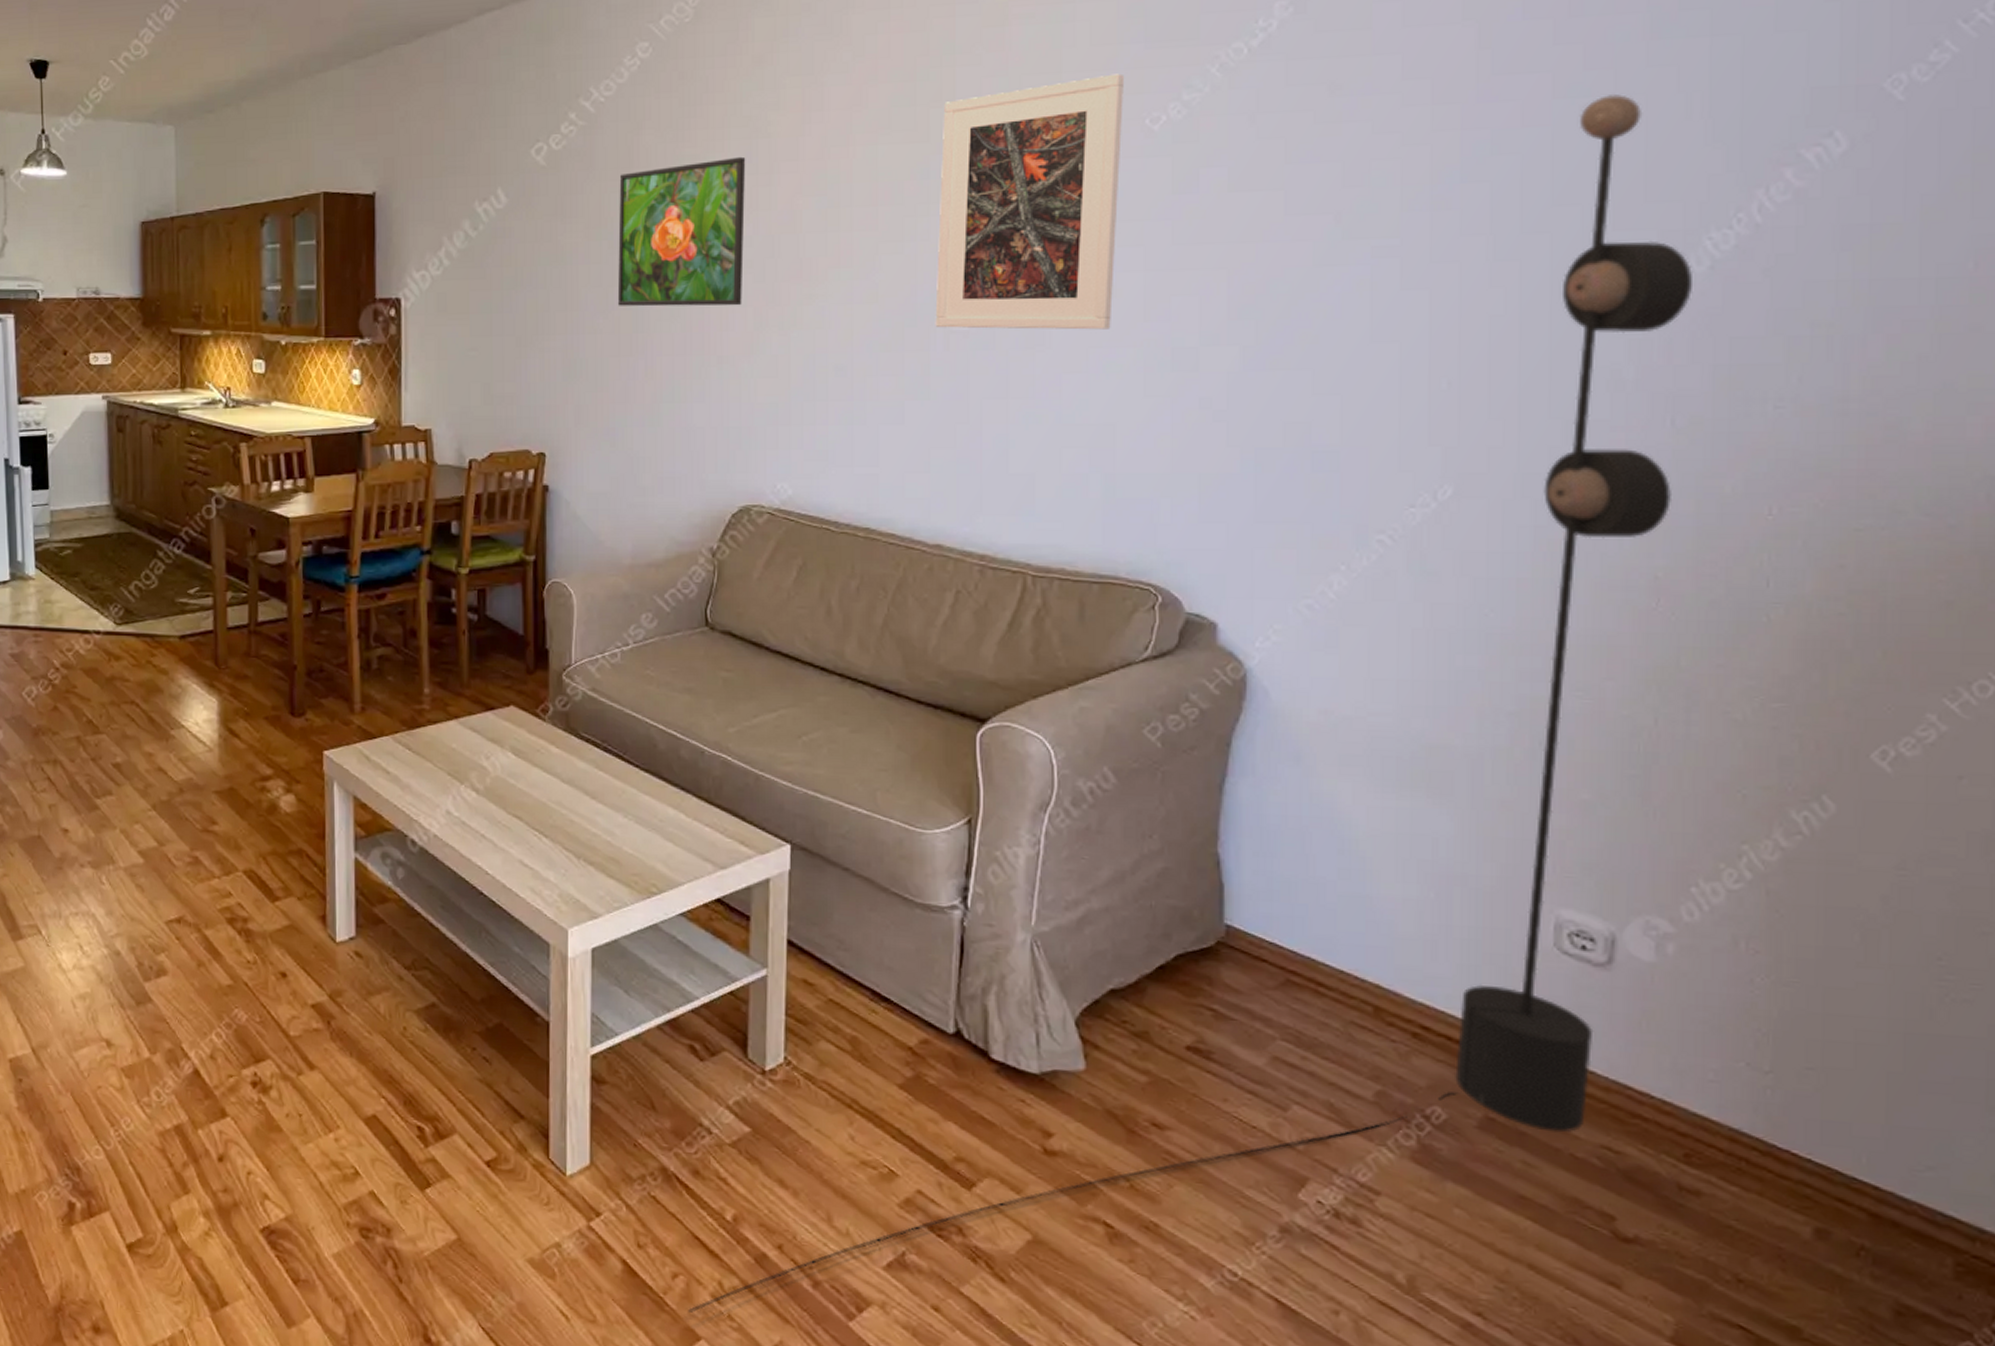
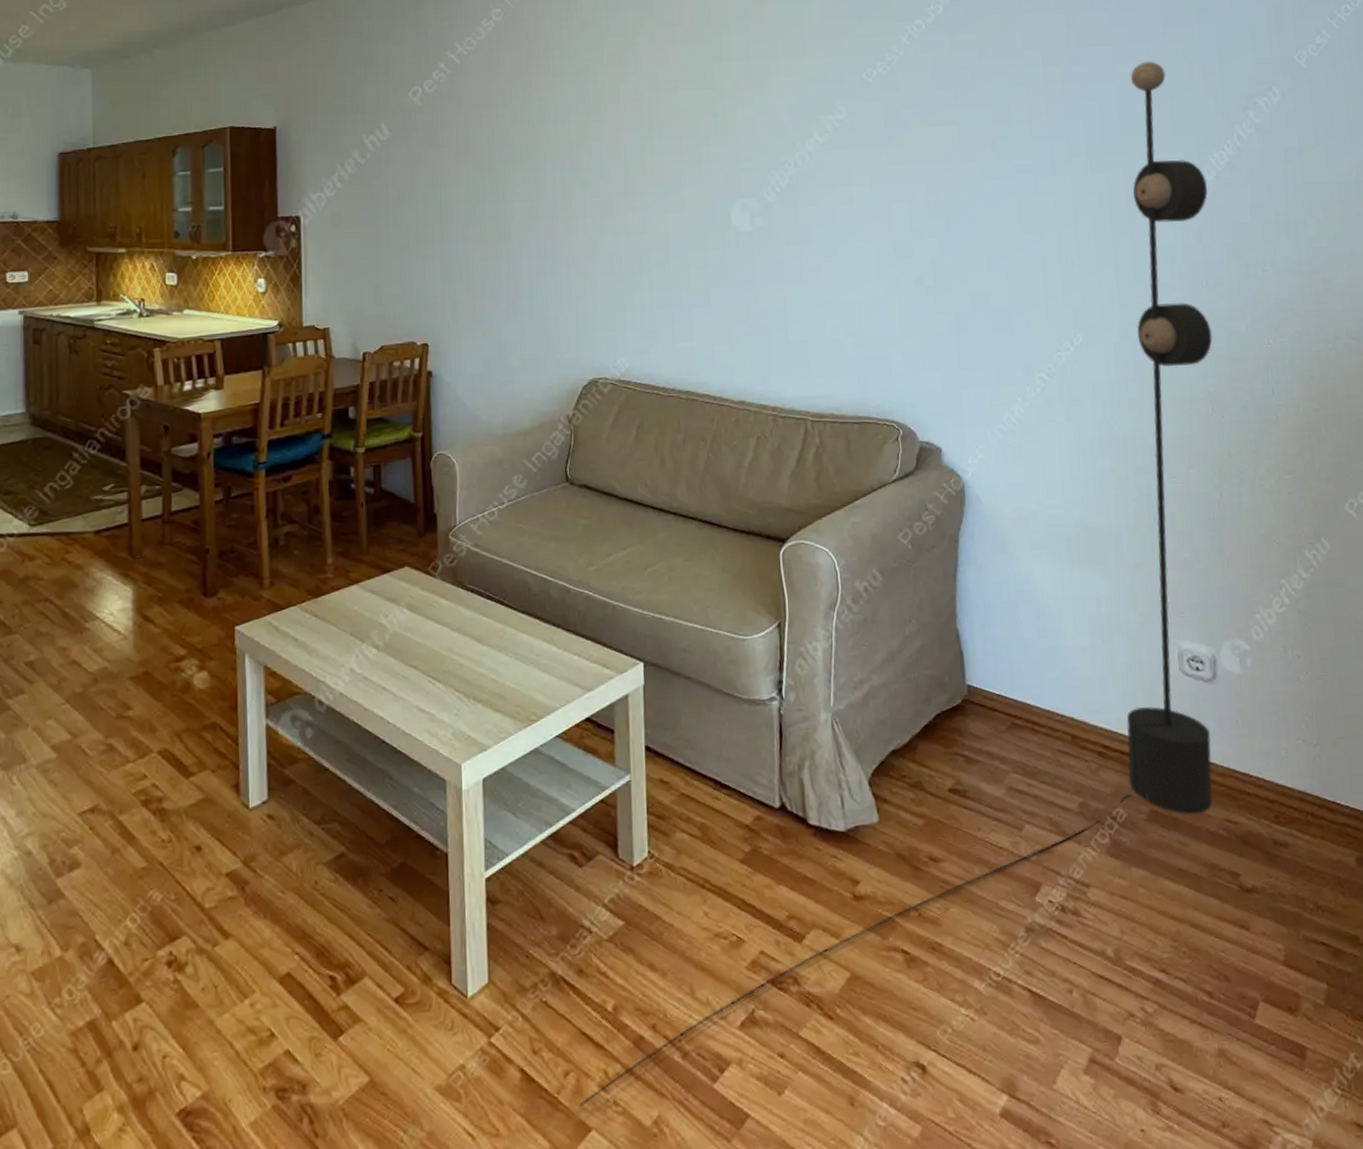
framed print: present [617,156,746,307] -> none [481,99,583,219]
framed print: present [935,73,1124,330] -> none [724,41,852,231]

